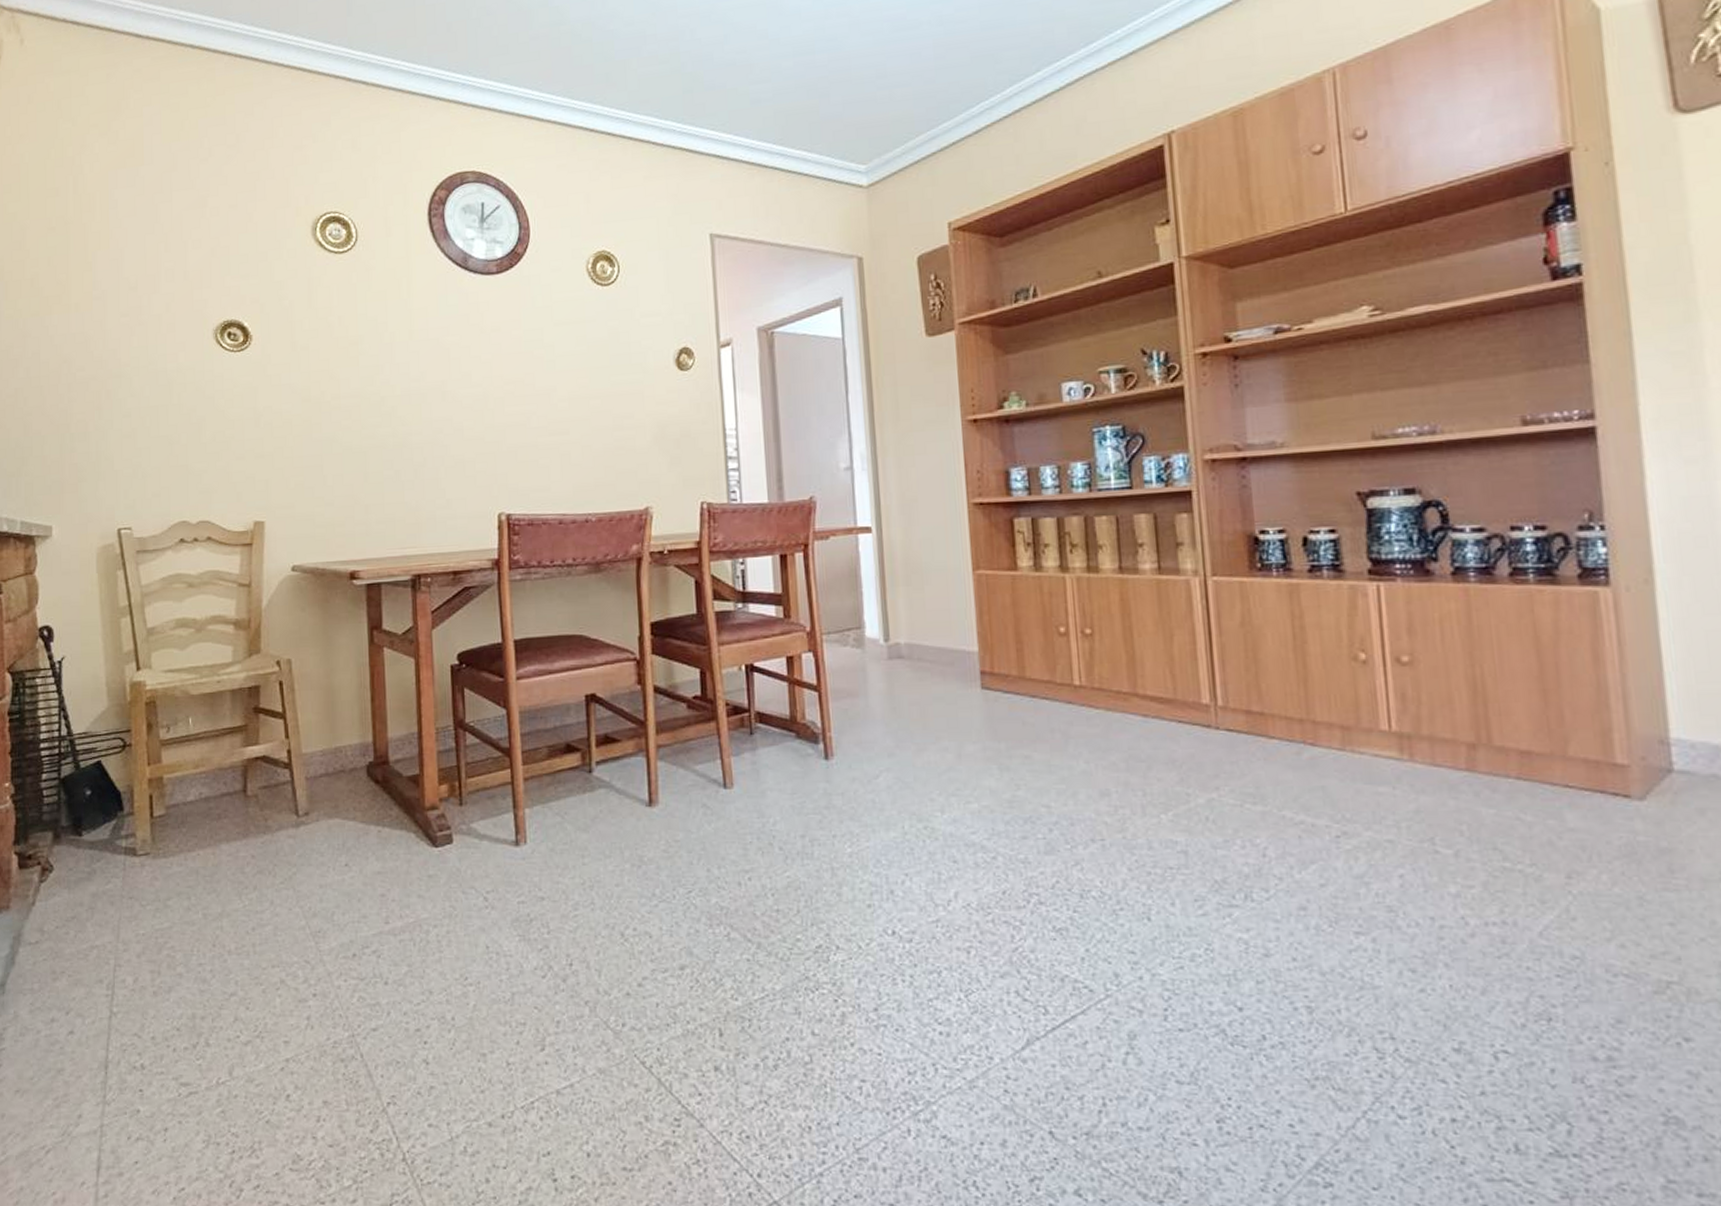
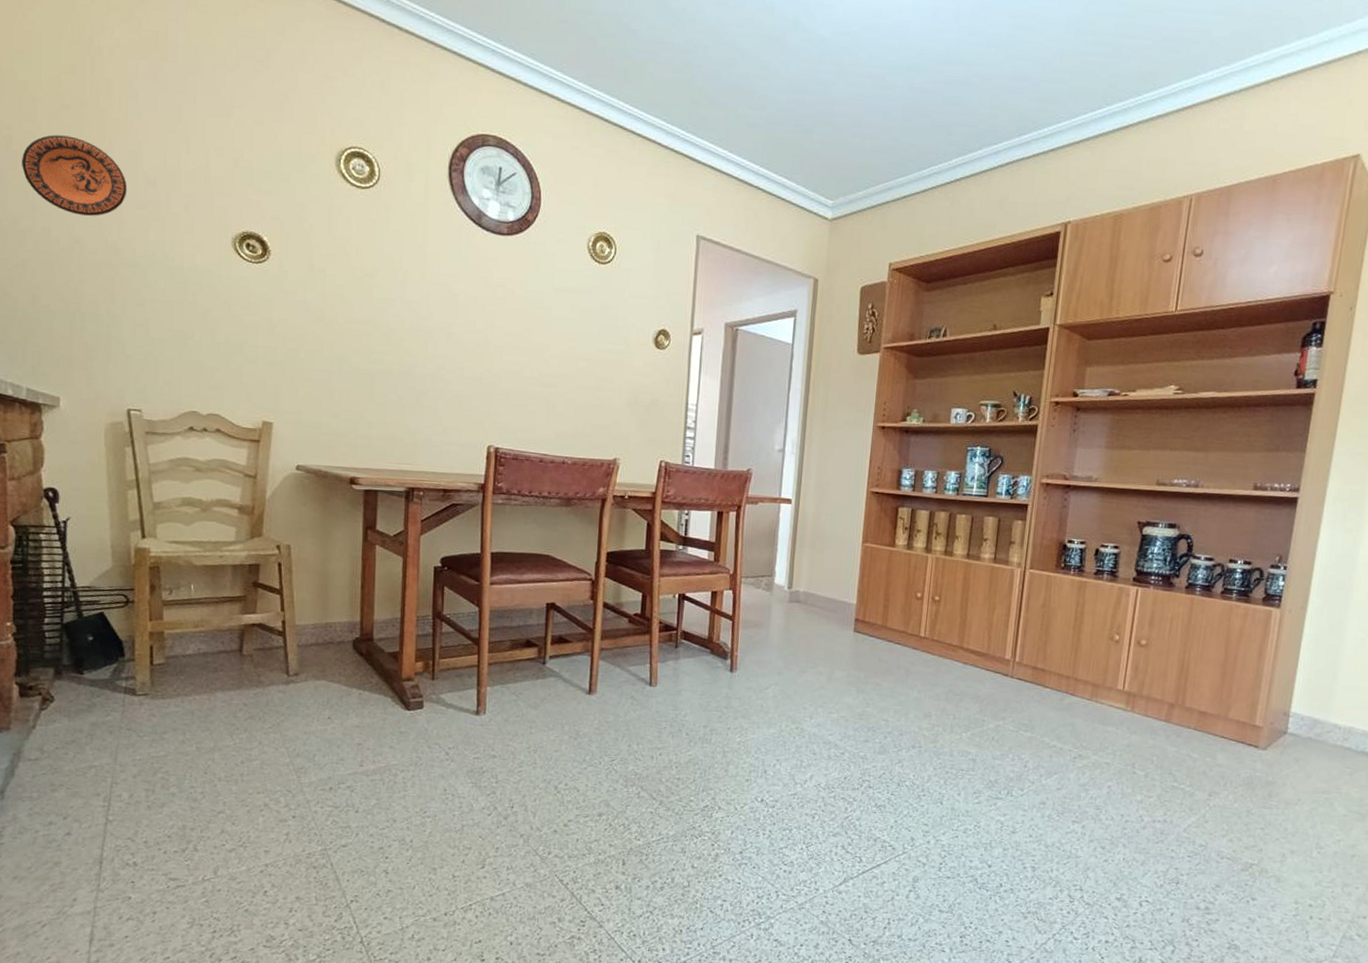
decorative plate: none [13,256,111,334] -> present [22,134,127,216]

